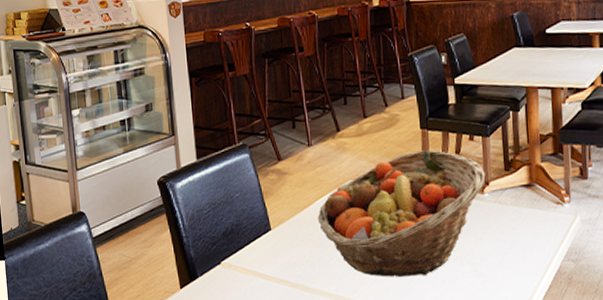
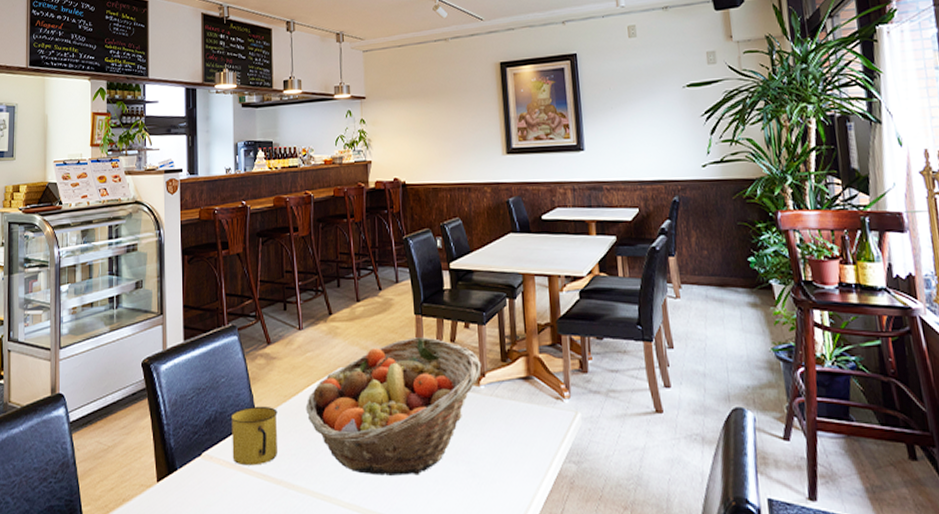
mug: none [246,217,293,272] -> present [230,406,278,466]

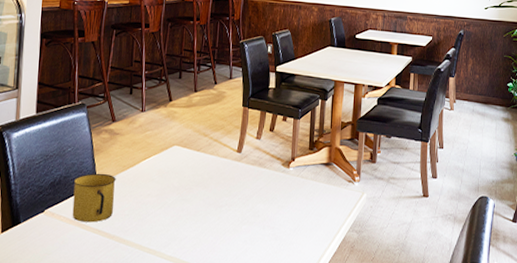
fruit basket: present [305,337,482,476] -> none [141,125,293,236]

